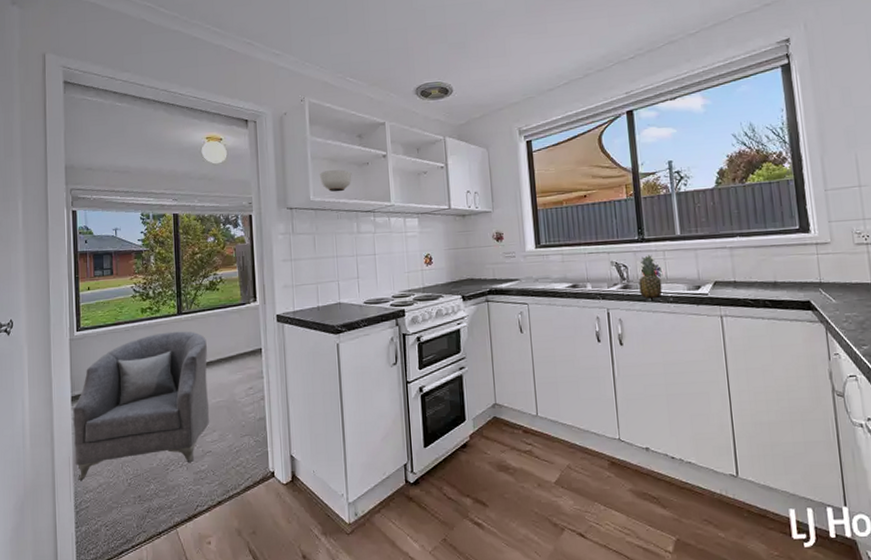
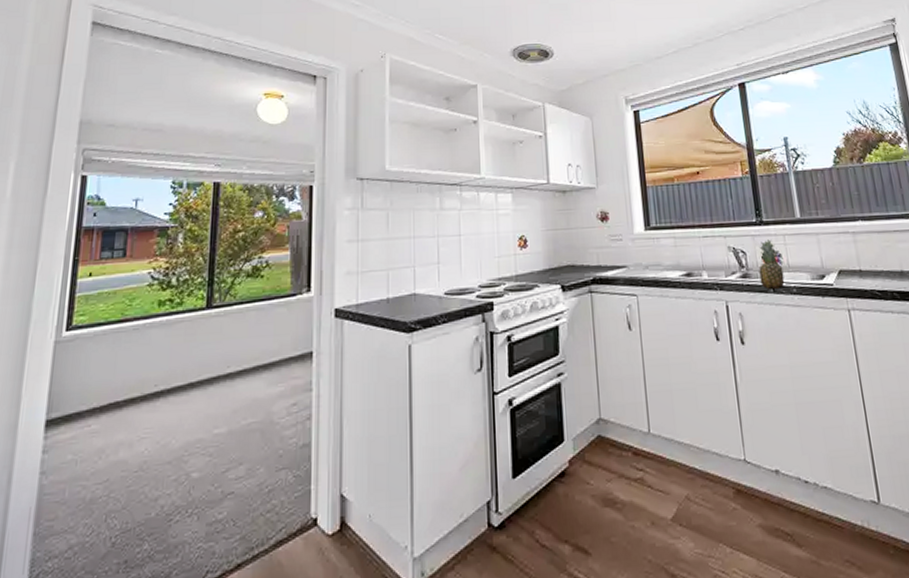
armchair: present [73,331,210,481] -> none [37,329,242,543]
bowl: present [320,169,352,192] -> none [399,136,437,162]

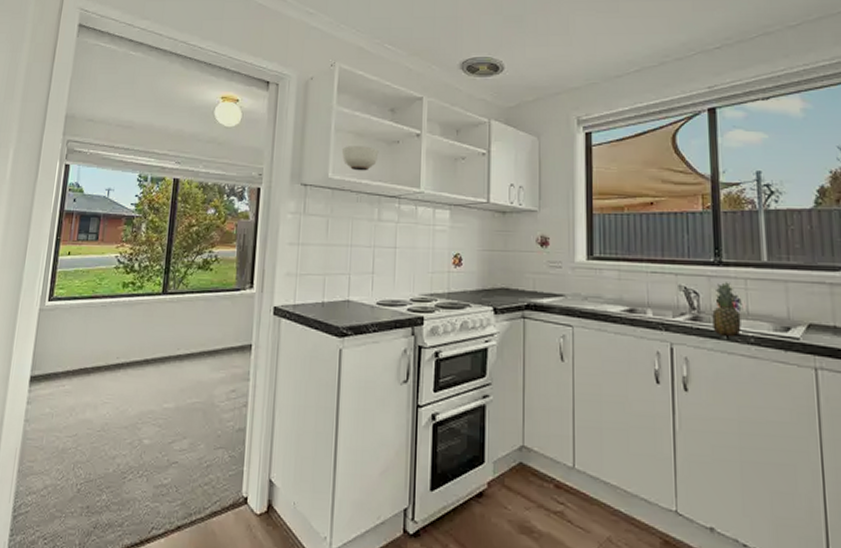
bowl: none [399,136,437,162] -> present [342,146,379,171]

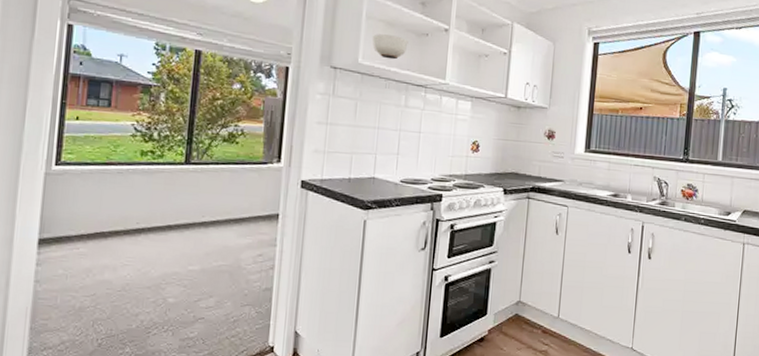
fruit: present [712,282,742,338] -> none [675,176,697,219]

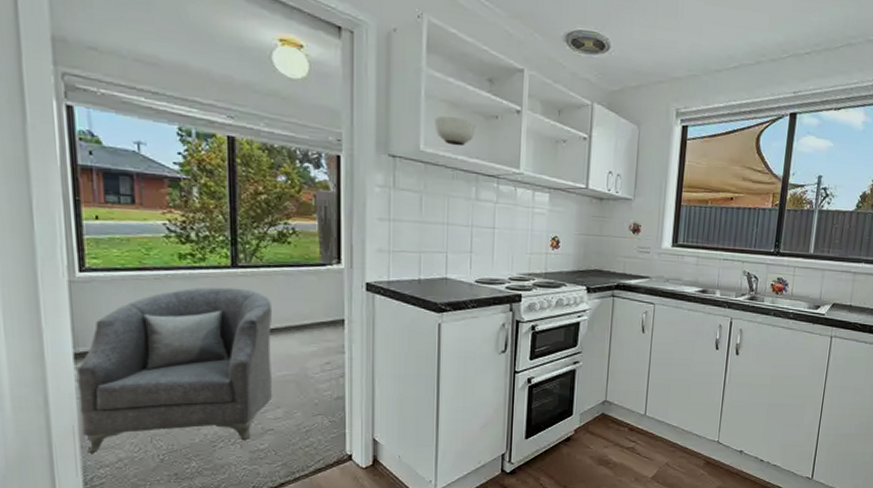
armchair: none [33,181,216,336] -> present [77,286,273,454]

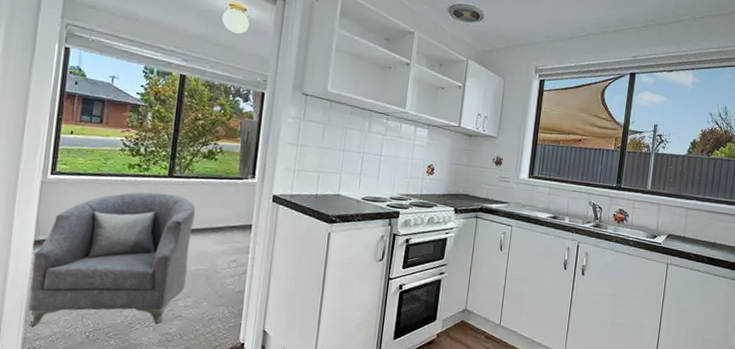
bowl: present [435,116,476,147] -> none [341,65,373,89]

